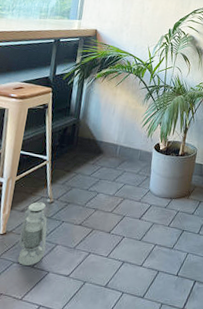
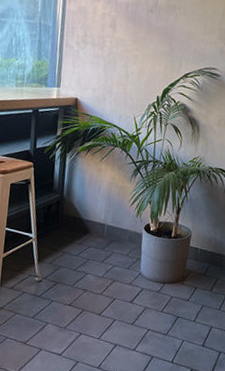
lantern: present [17,202,50,266] -> none [9,280,40,342]

